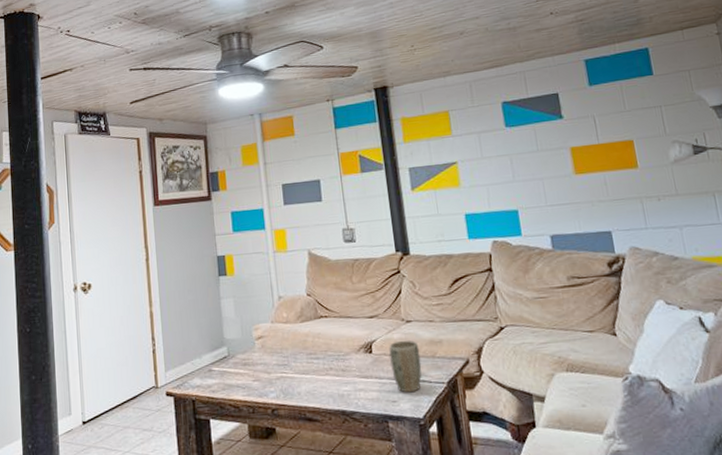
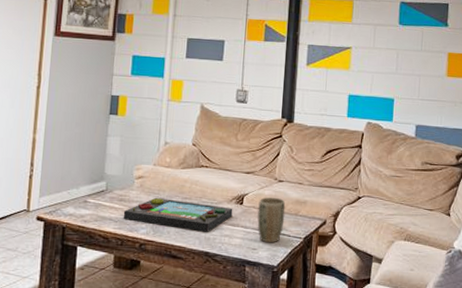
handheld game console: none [249,356,364,389] -> present [123,197,233,232]

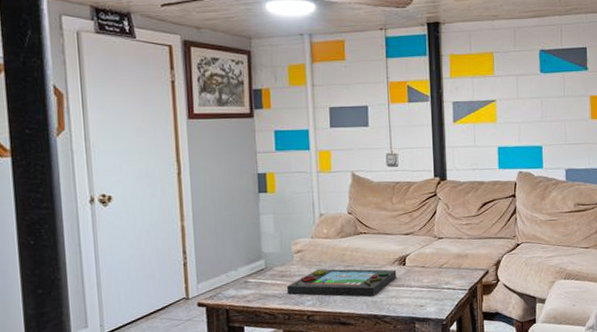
plant pot: present [257,197,286,243] -> none [421,254,448,299]

